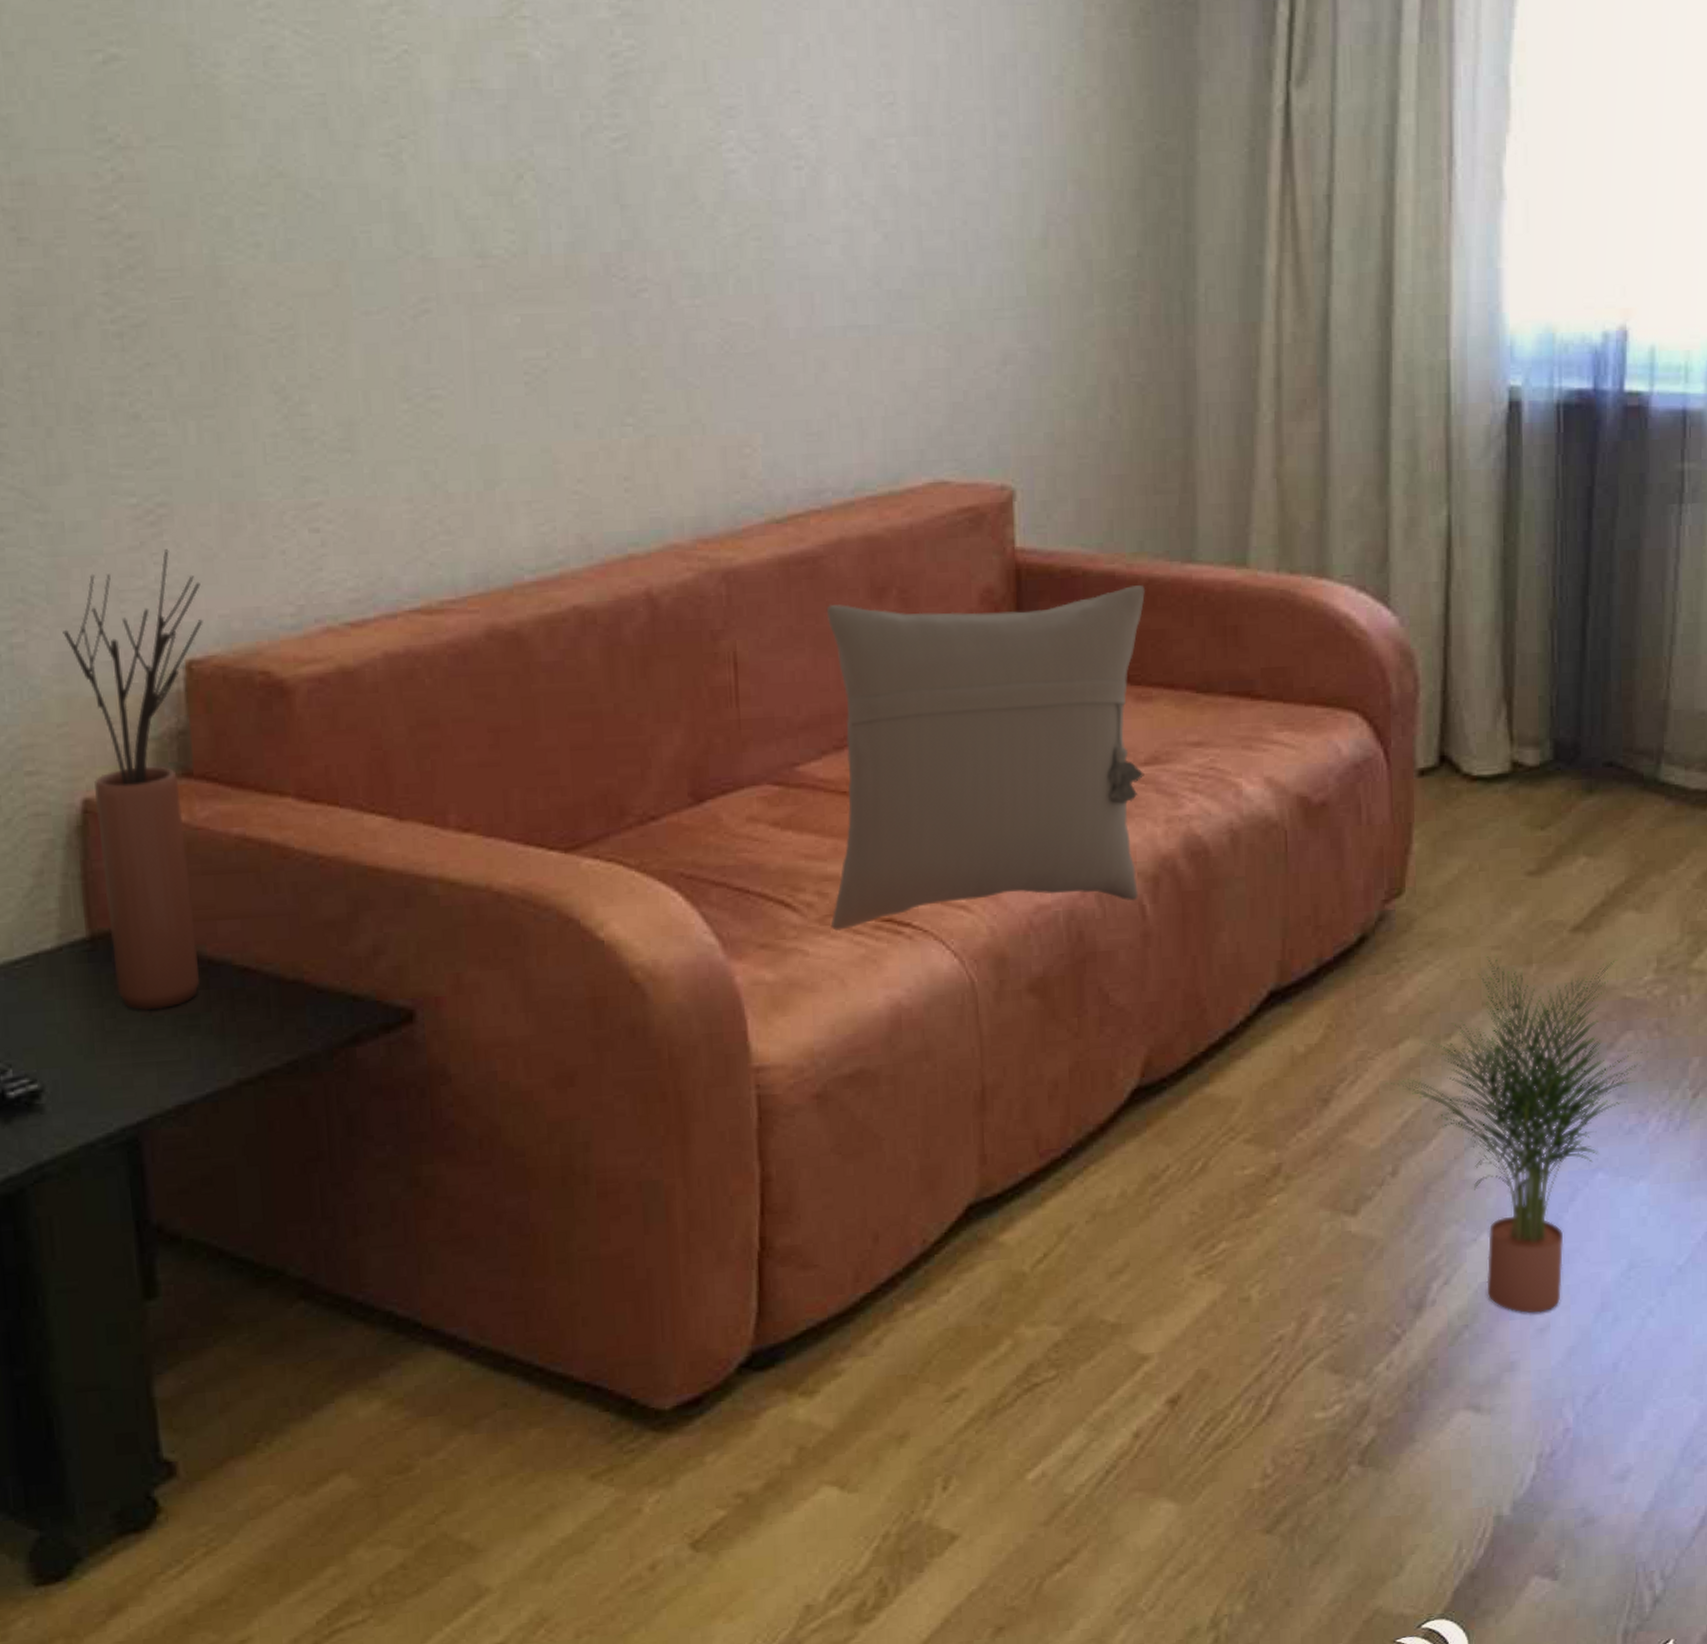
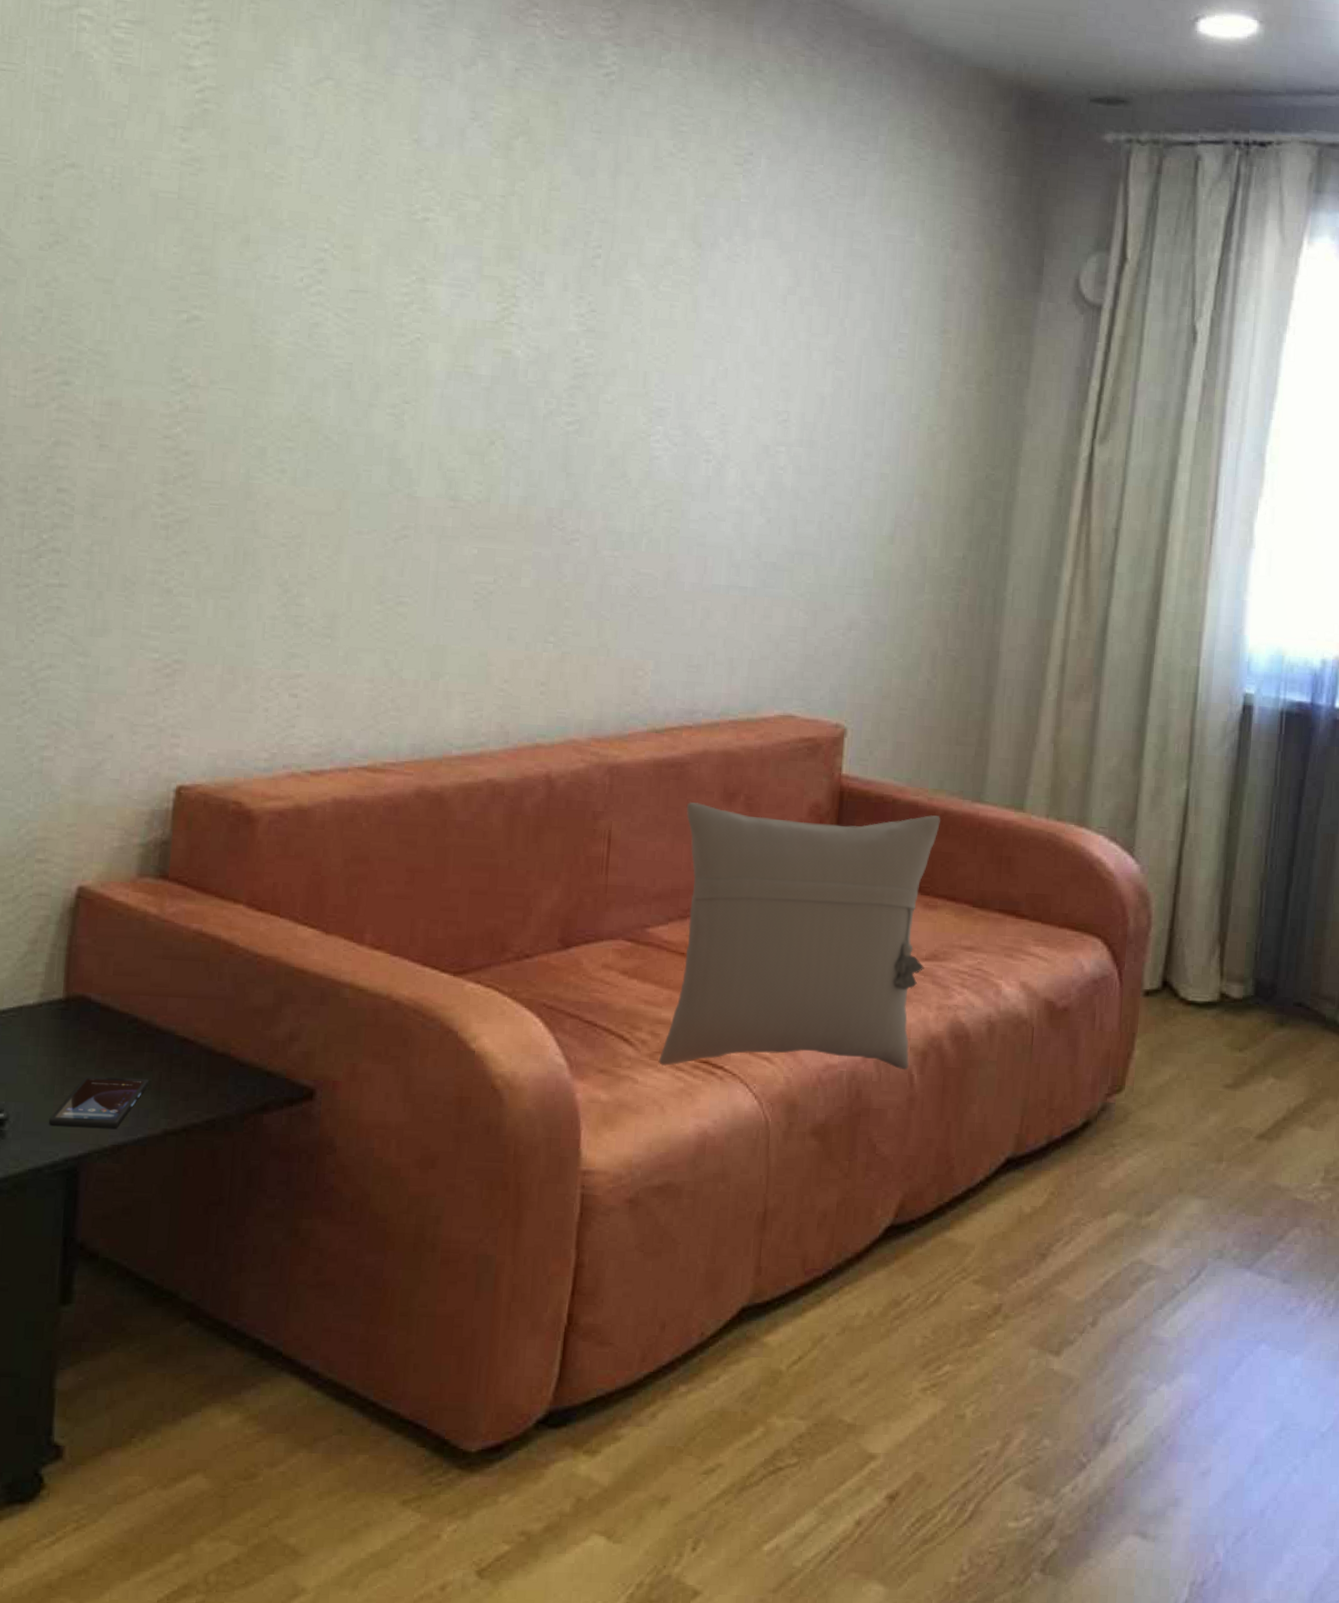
vase: present [63,549,203,1011] -> none [80,696,198,1065]
smartphone: none [95,1021,210,1092] -> present [49,1076,149,1128]
potted plant: present [1386,955,1652,1314] -> none [1094,1150,1314,1459]

